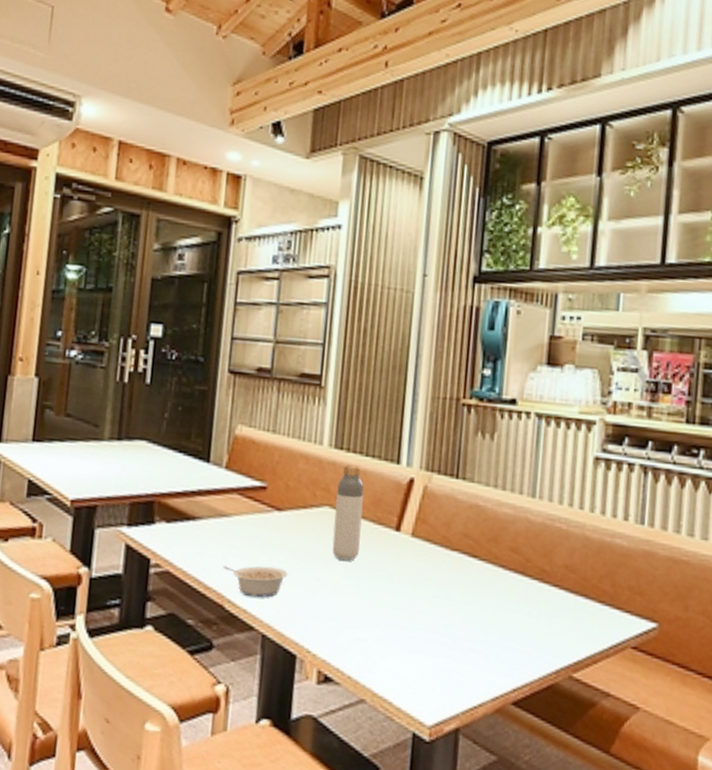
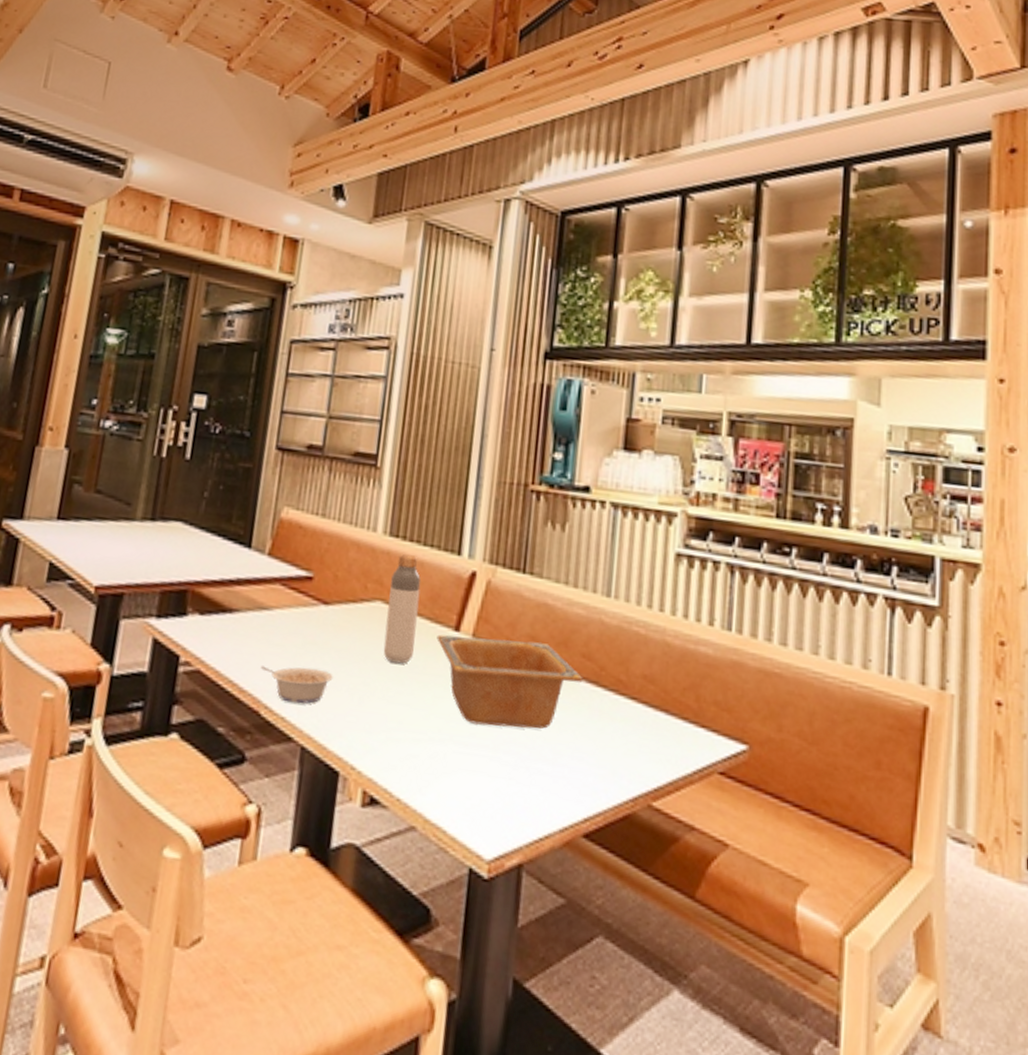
serving bowl: none [380,534,511,614] -> present [437,634,583,729]

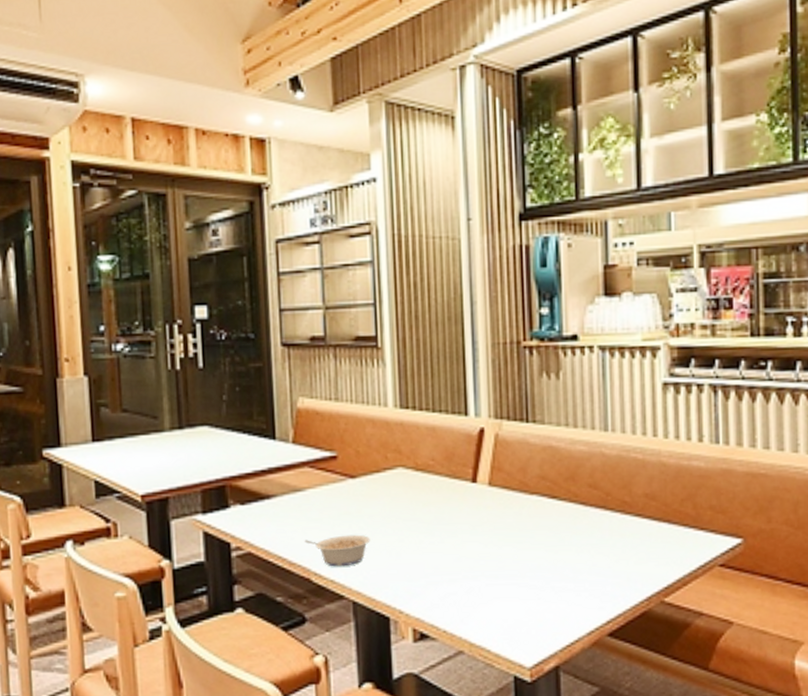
bottle: present [383,554,421,664] -> none [408,422,438,519]
serving bowl: present [437,634,583,729] -> none [457,481,592,559]

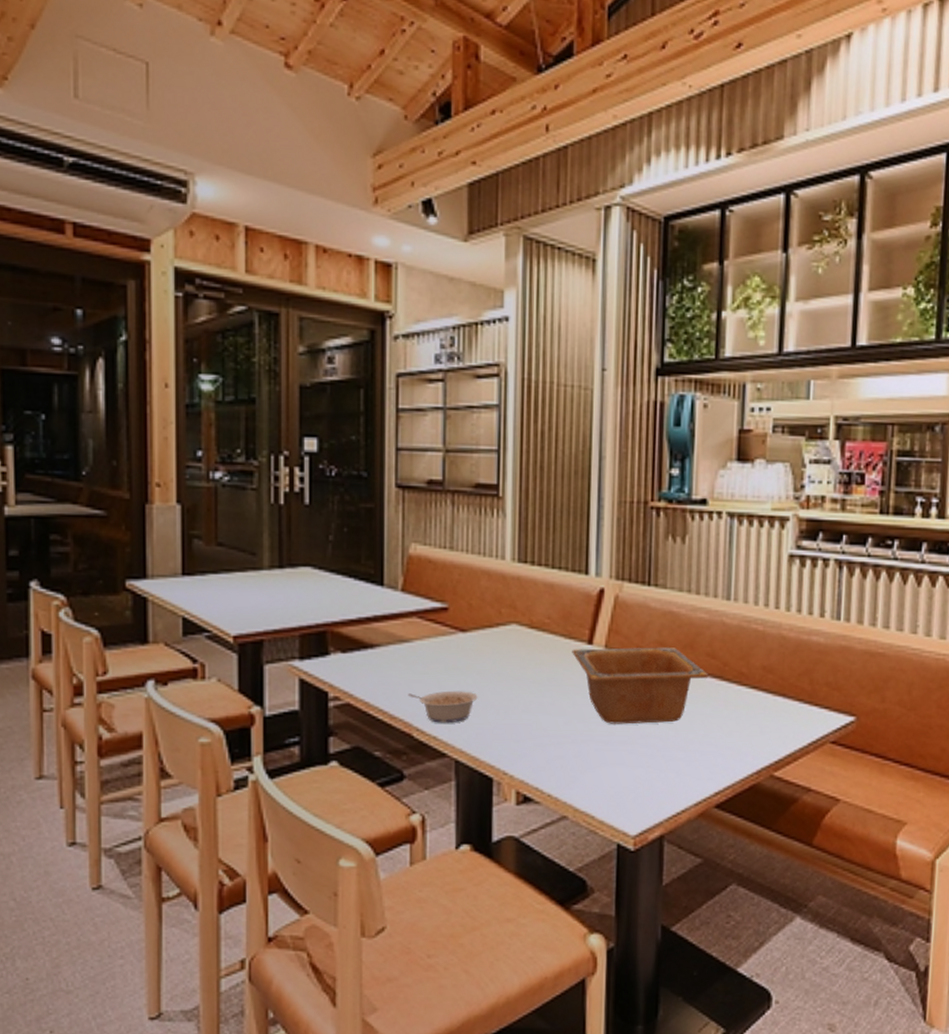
serving bowl: none [457,481,592,559] -> present [572,647,709,724]

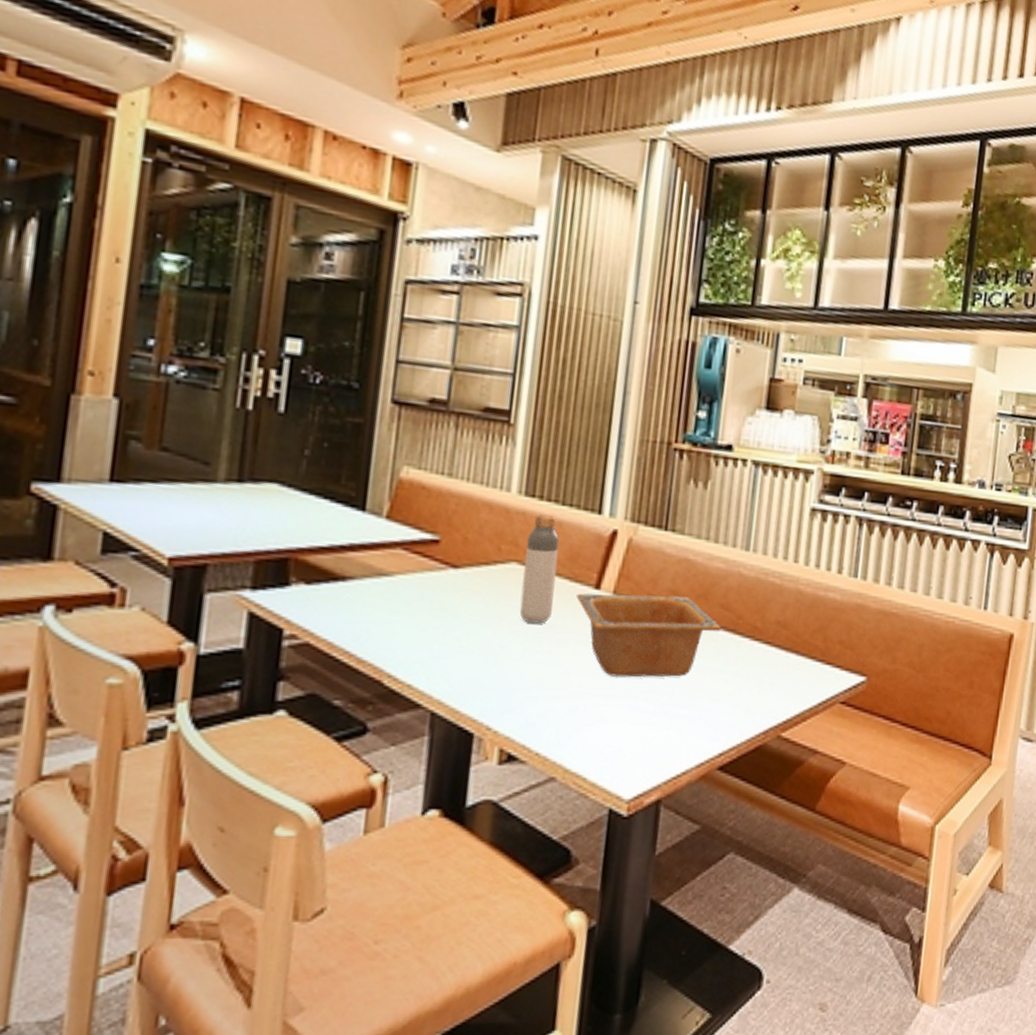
legume: present [407,690,478,723] -> none [381,633,465,670]
bottle: none [522,578,553,679] -> present [519,514,560,624]

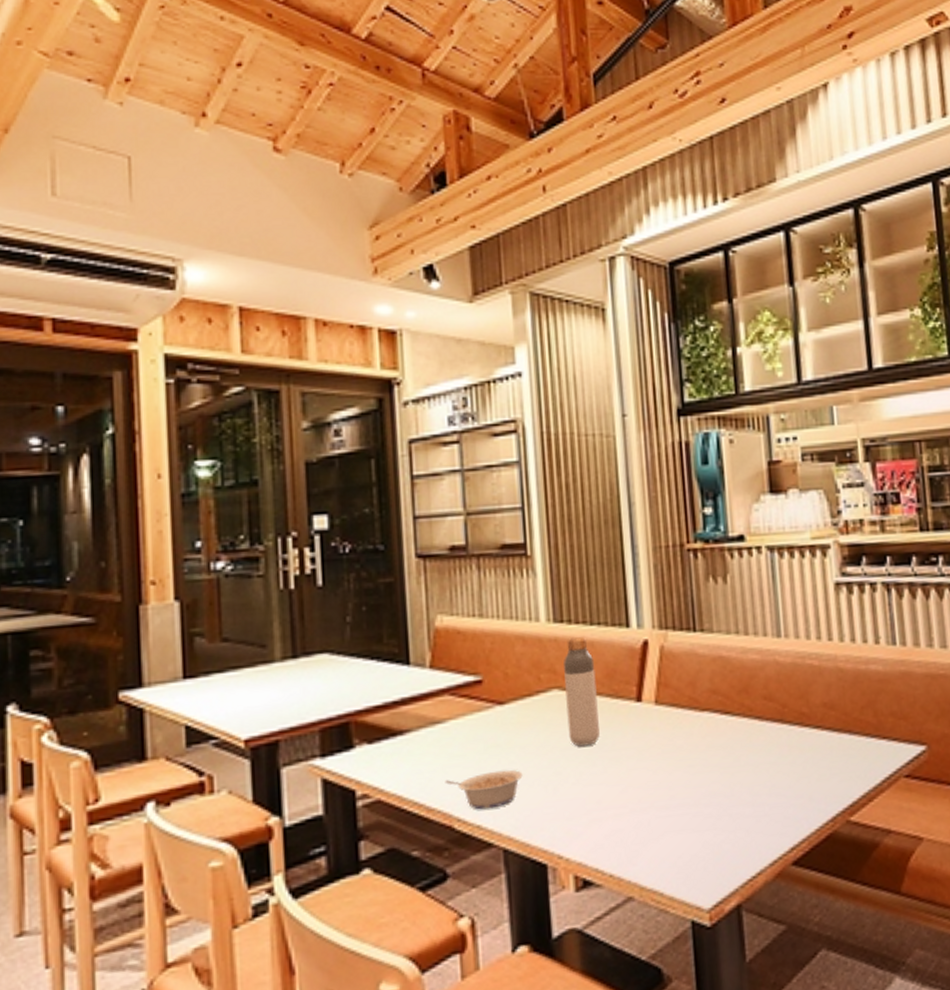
legume: none [381,633,465,670] -> present [445,770,523,810]
serving bowl: present [576,593,721,678] -> none [620,694,768,787]

